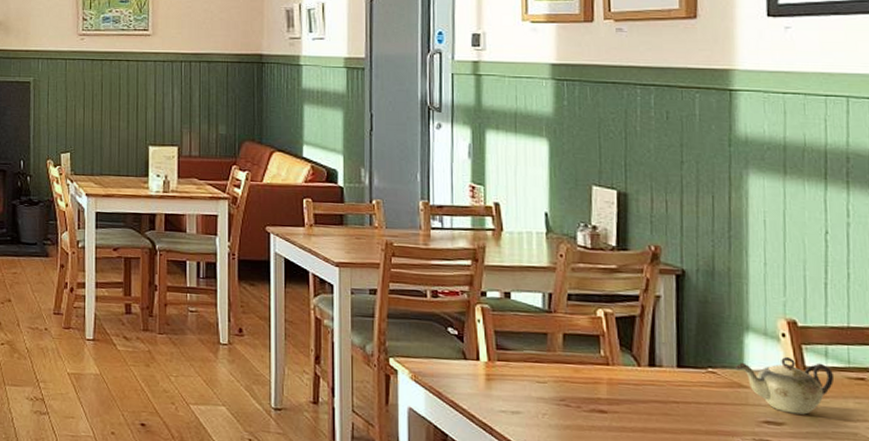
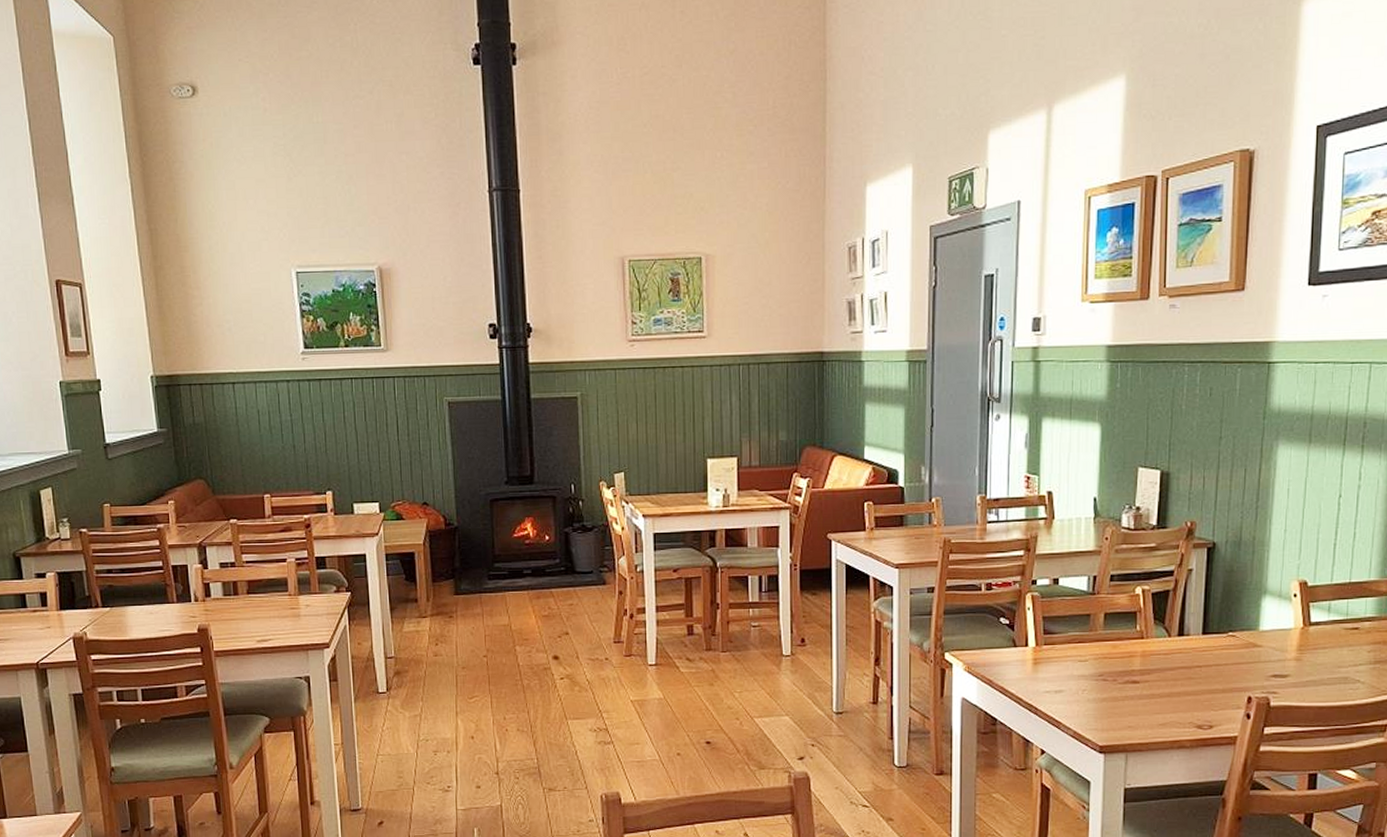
teapot: present [736,356,835,415] -> none [1253,614,1334,666]

